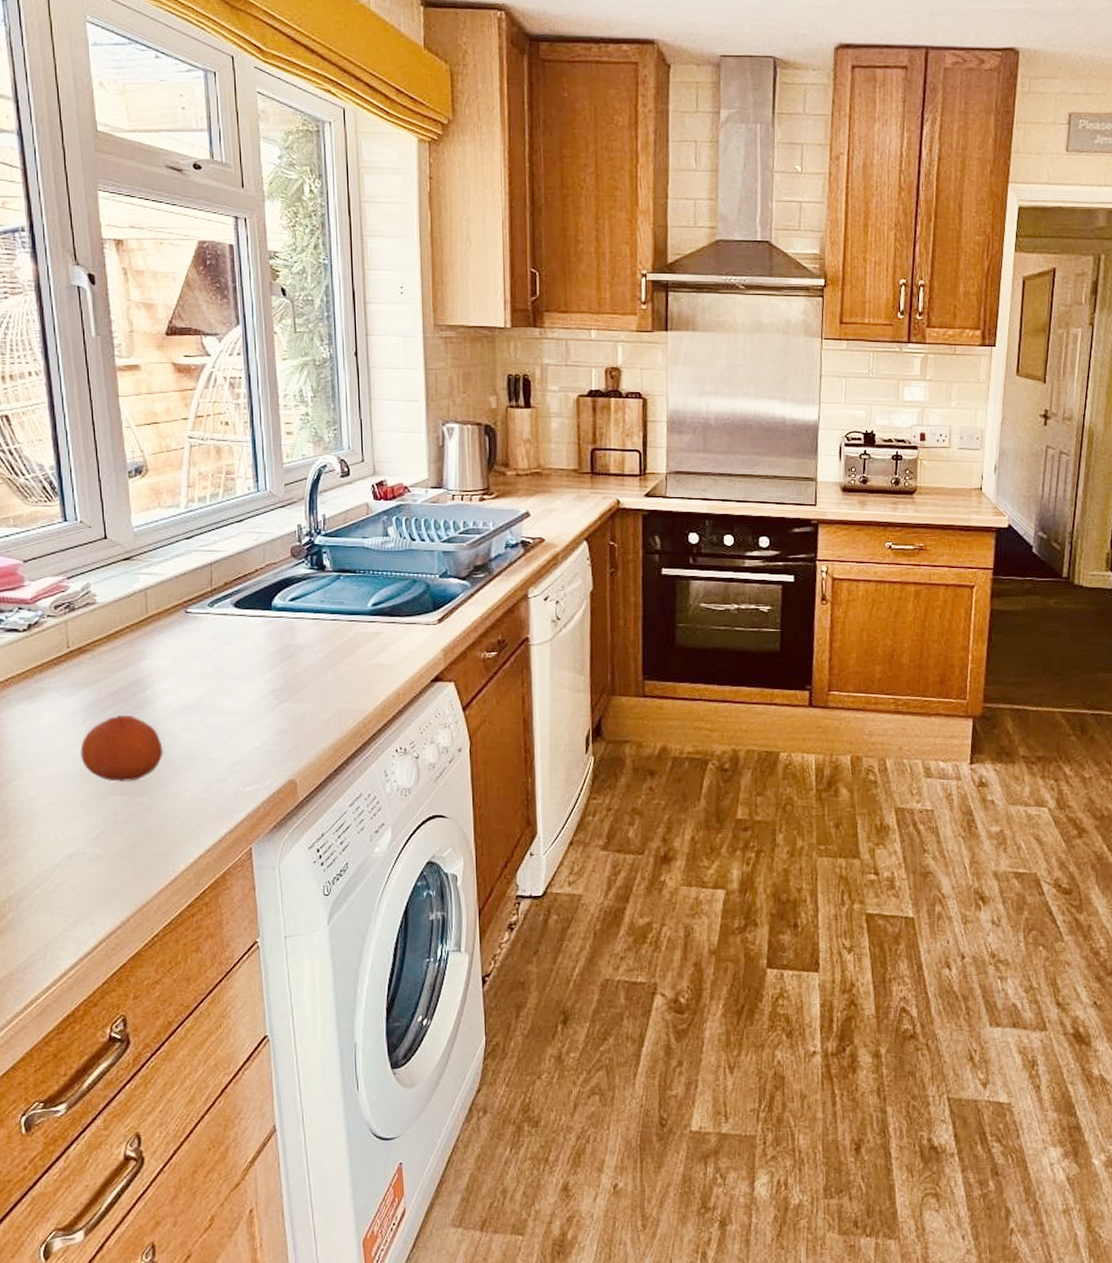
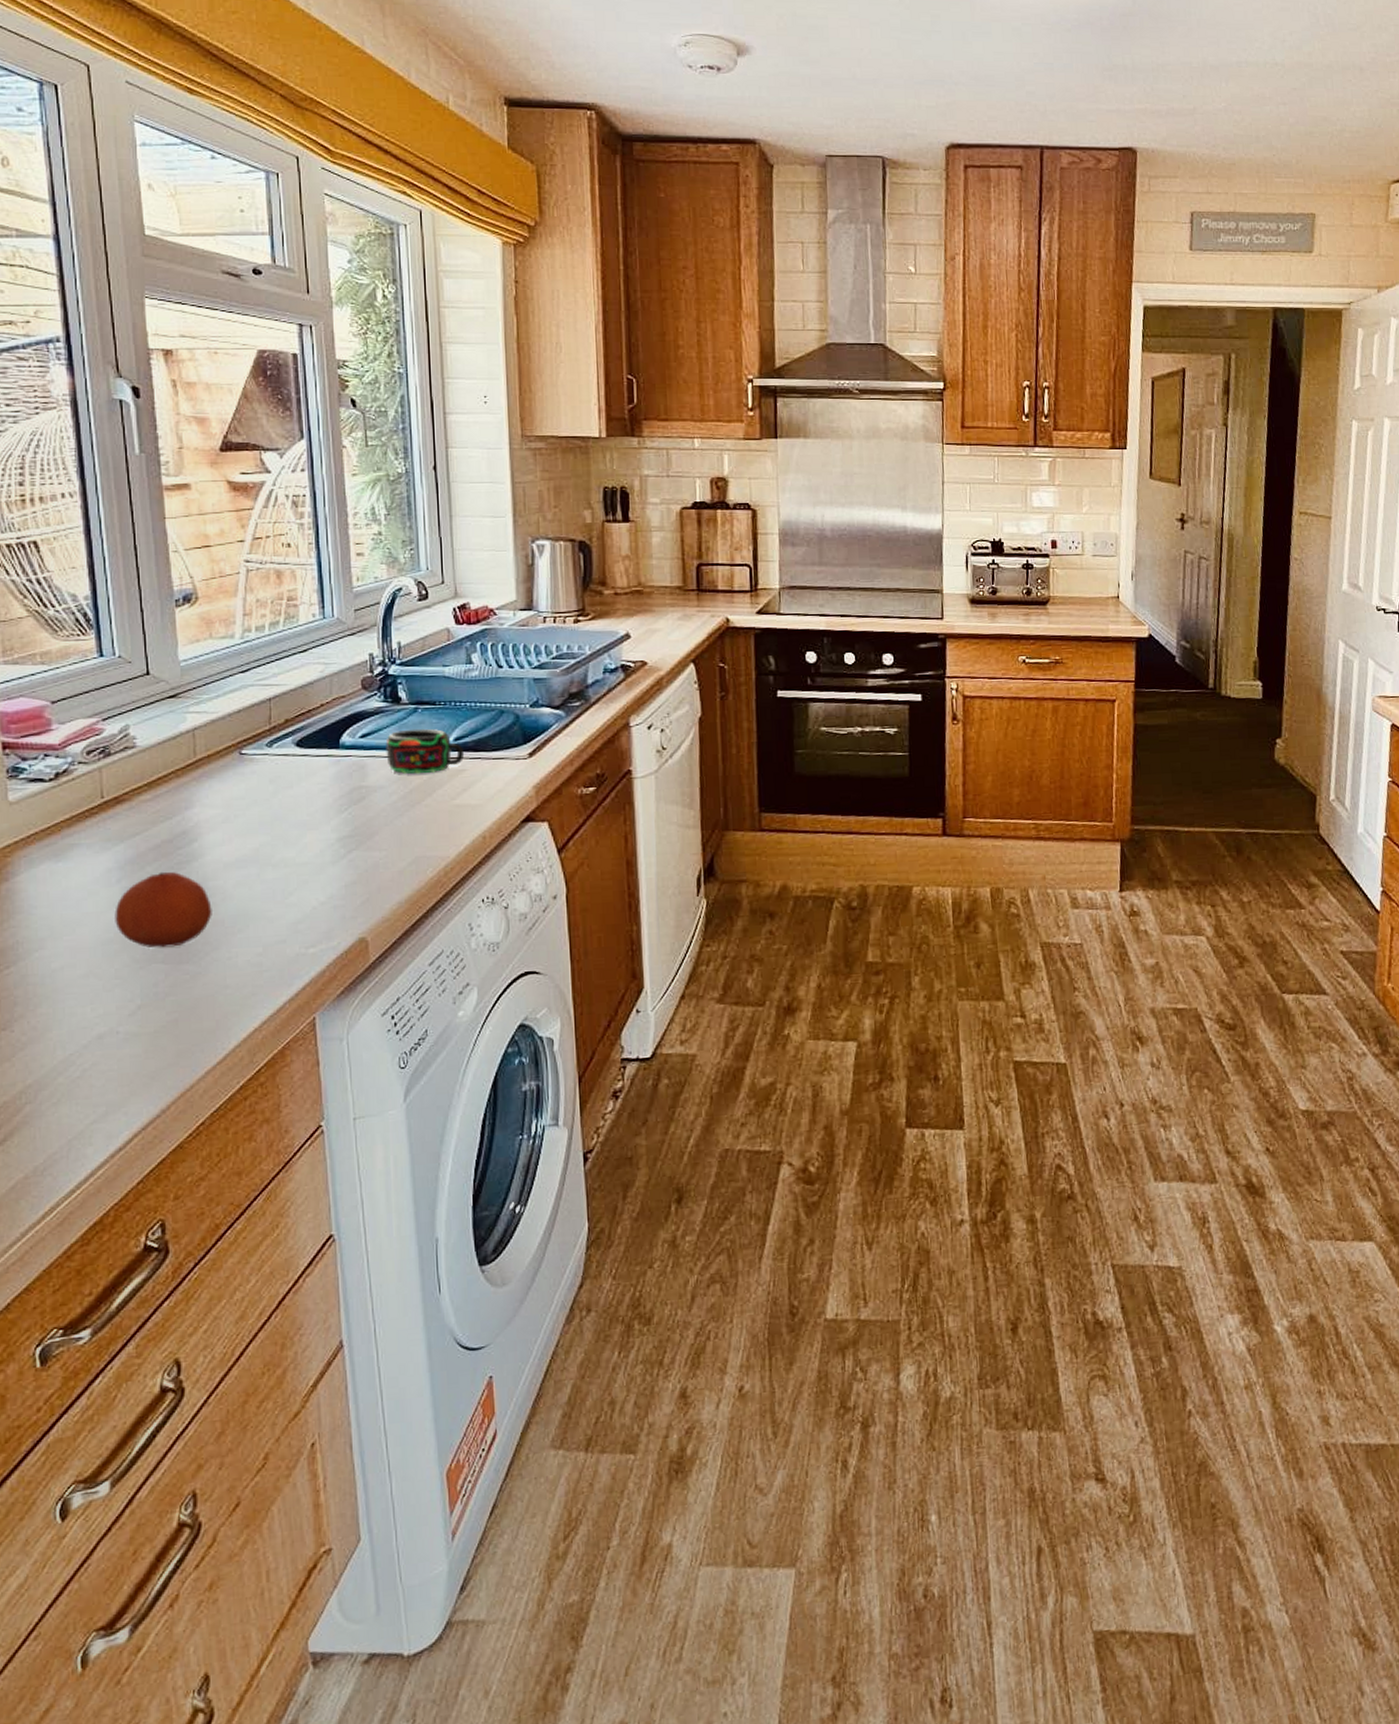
mug: none [312,594,382,635] -> present [385,728,465,774]

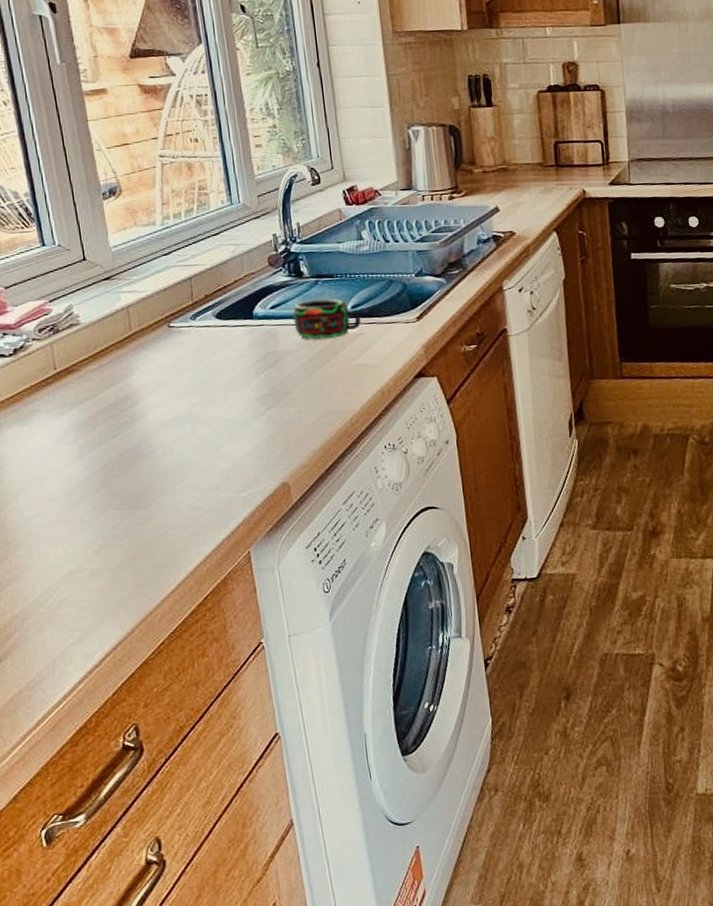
fruit: present [114,871,212,948] -> none [74,431,156,497]

